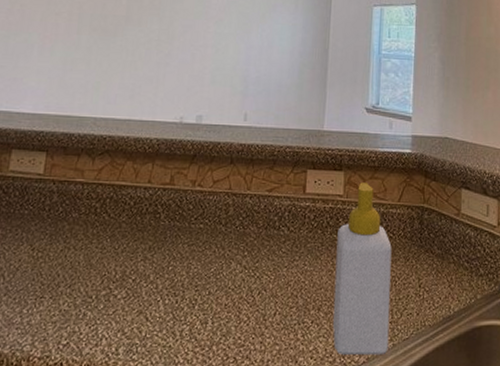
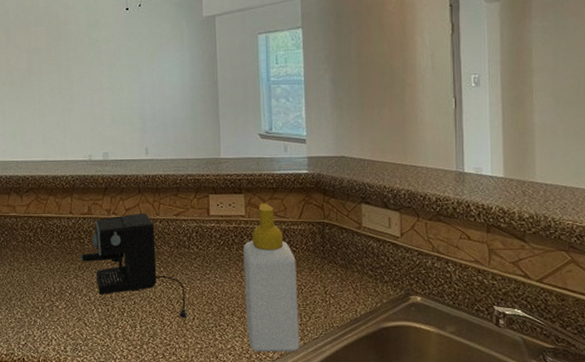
coffee maker: none [153,186,270,313] -> present [80,213,189,319]

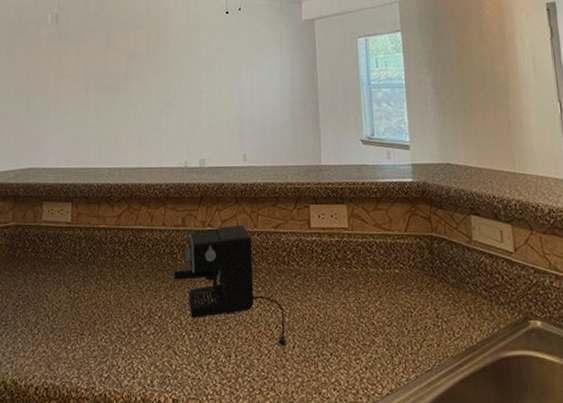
soap bottle: present [243,203,300,353] -> none [346,214,411,388]

